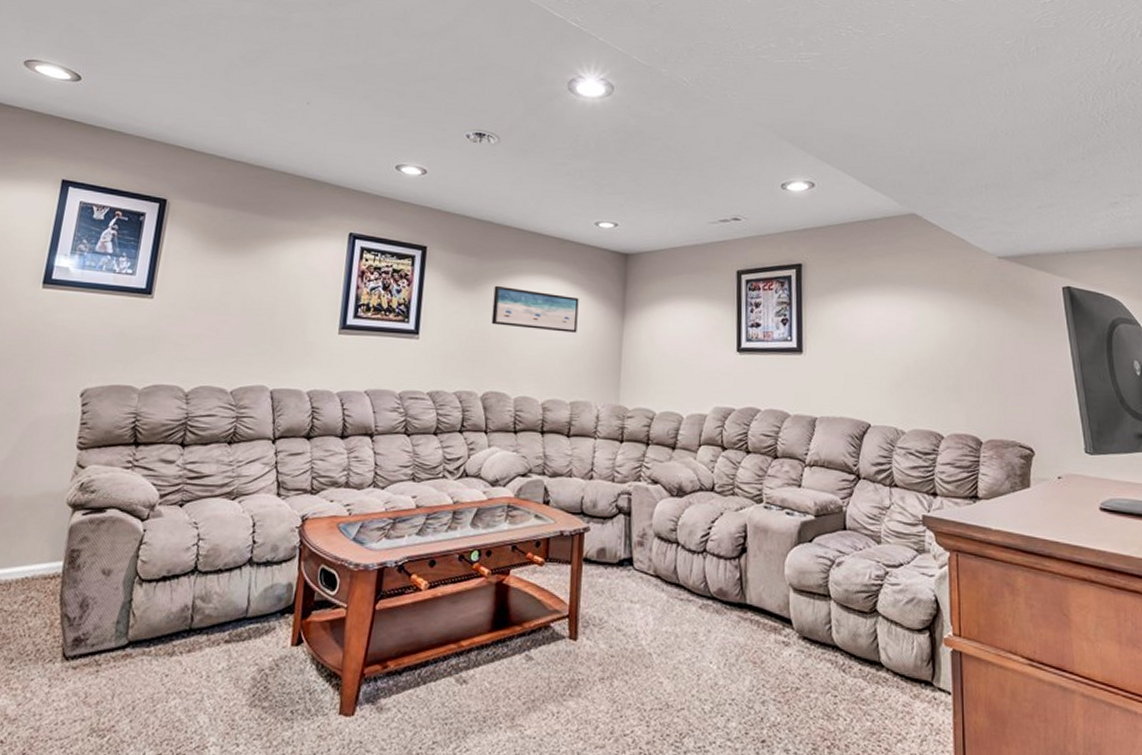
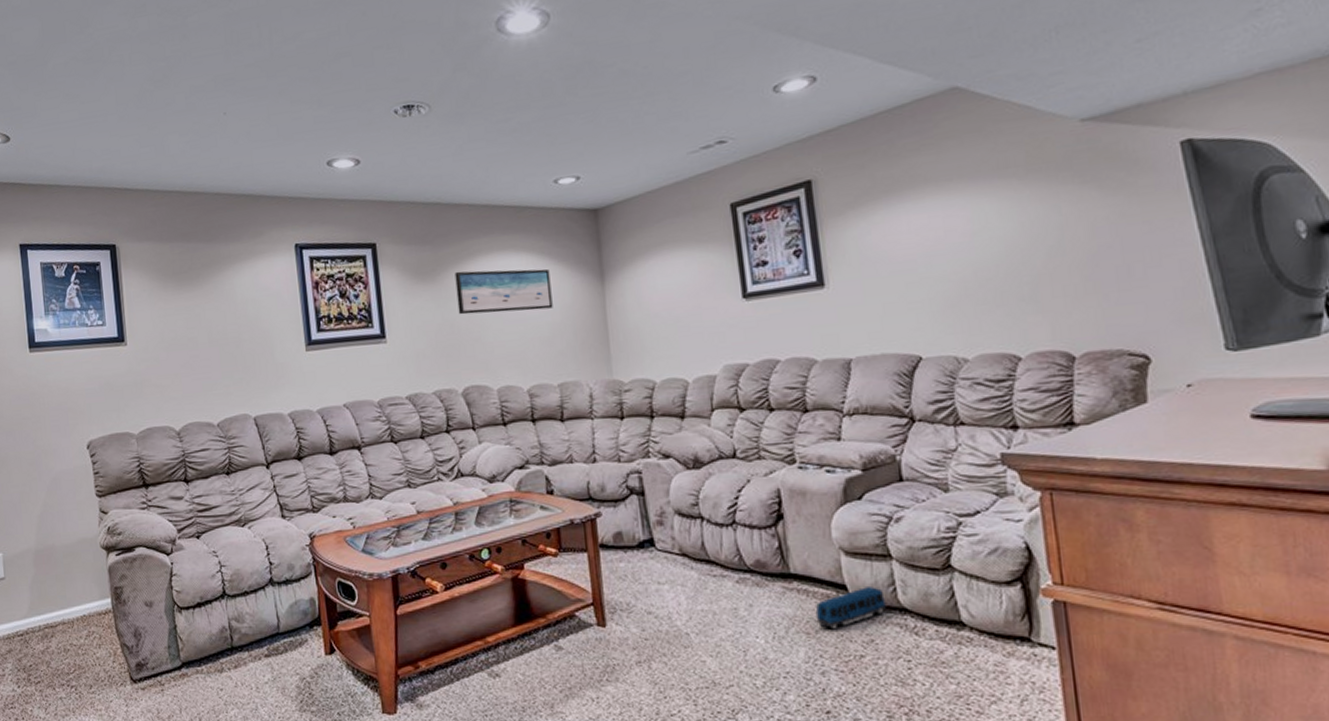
toy train: none [763,623,822,661] -> present [815,587,886,630]

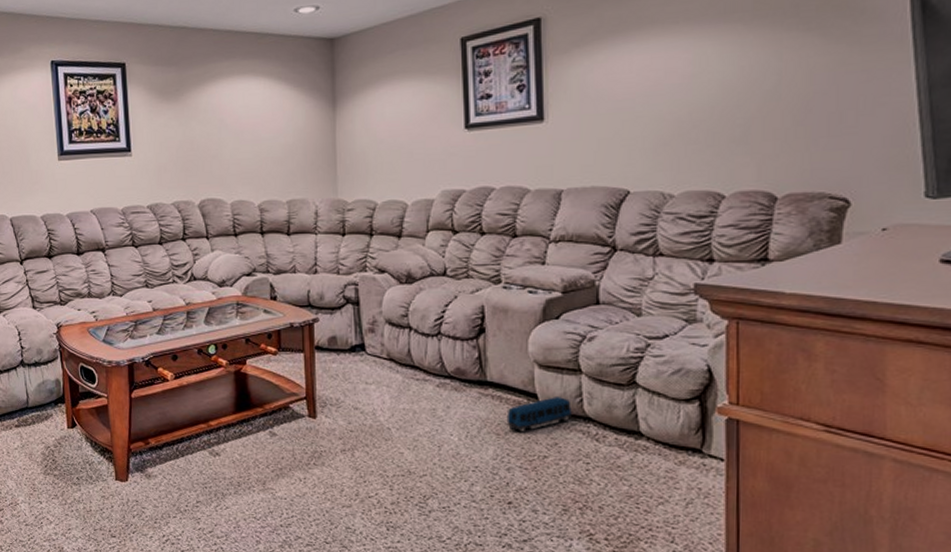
wall art: present [455,269,553,315] -> none [197,92,286,133]

